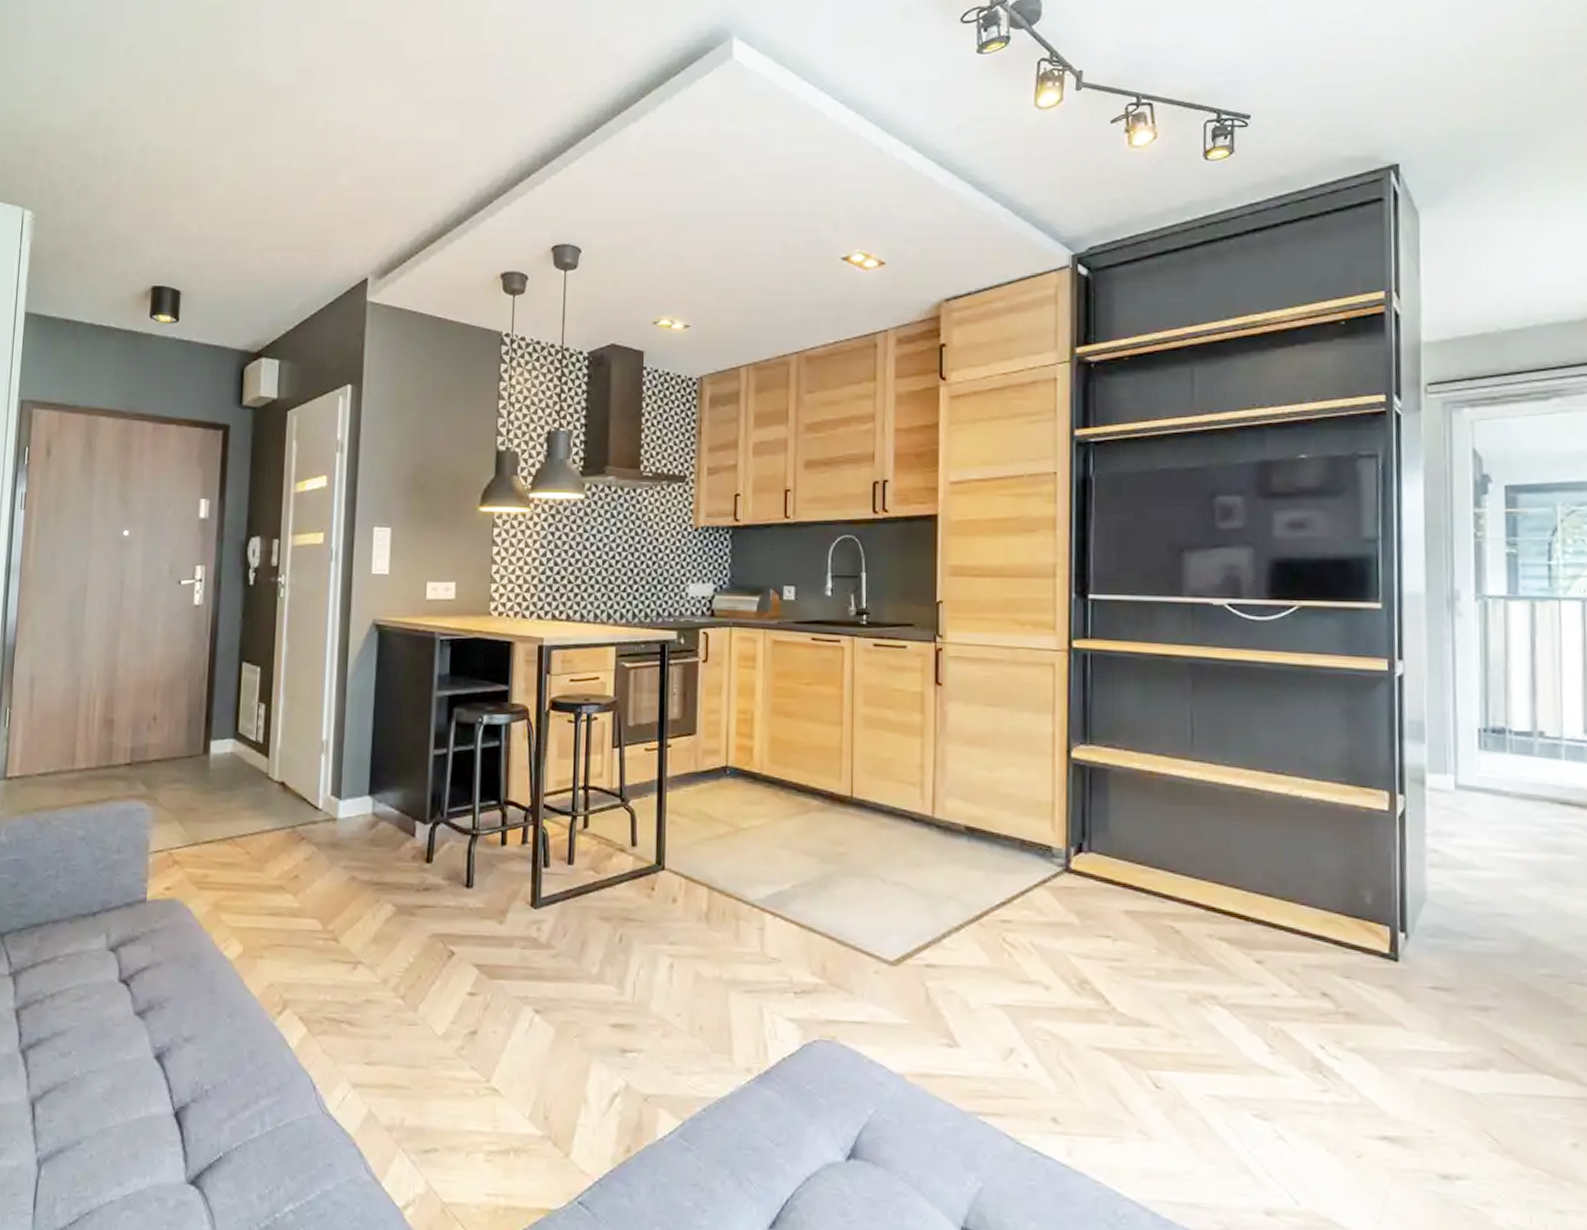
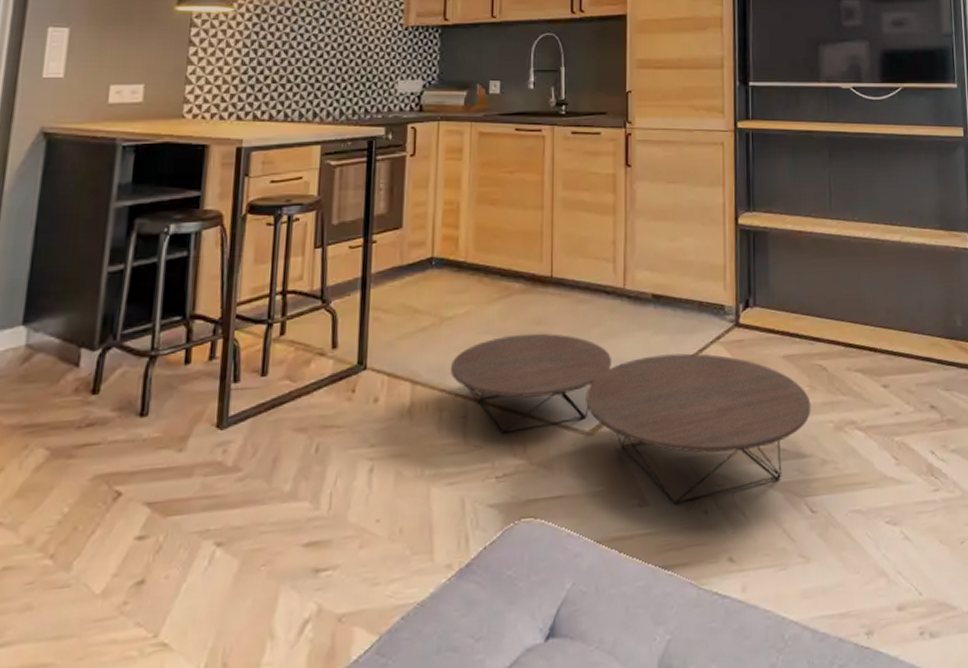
coffee table: none [747,853,1159,1052] -> present [451,333,811,505]

